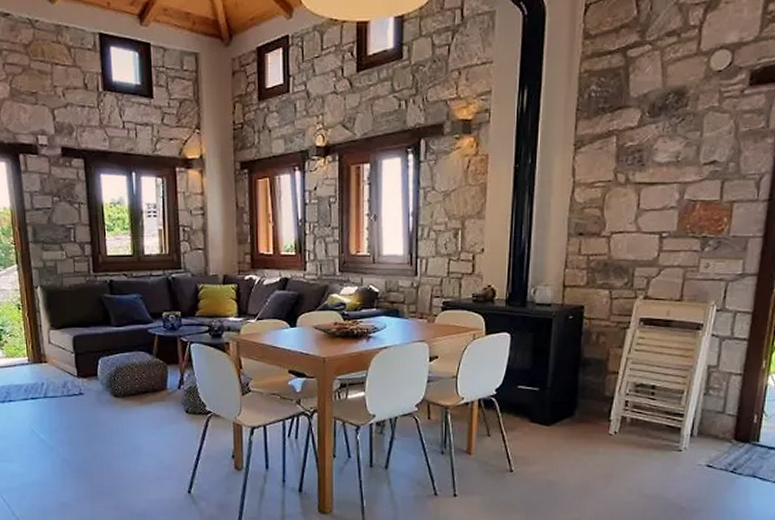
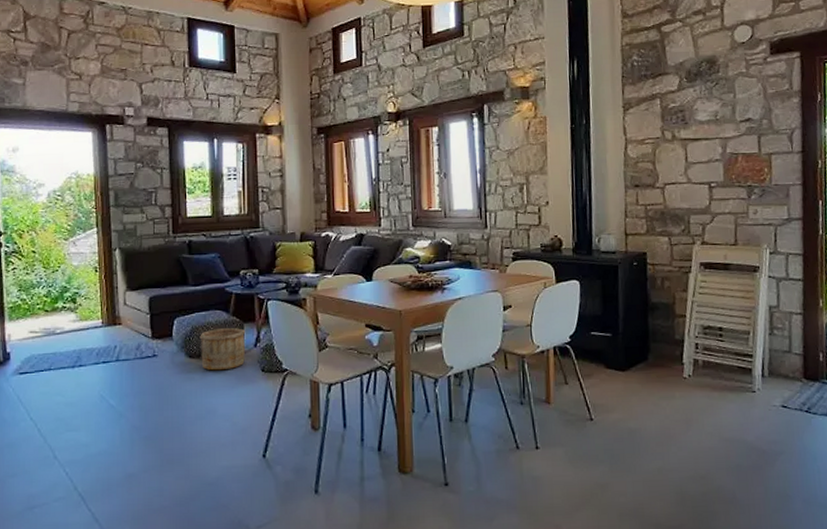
wooden bucket: none [124,368,169,410] -> present [200,327,246,371]

